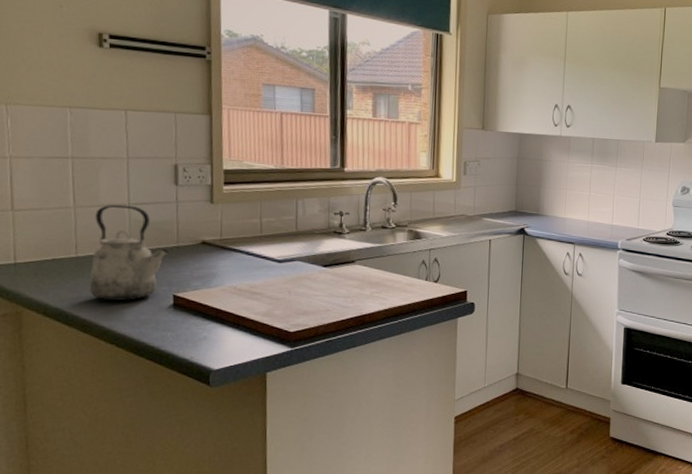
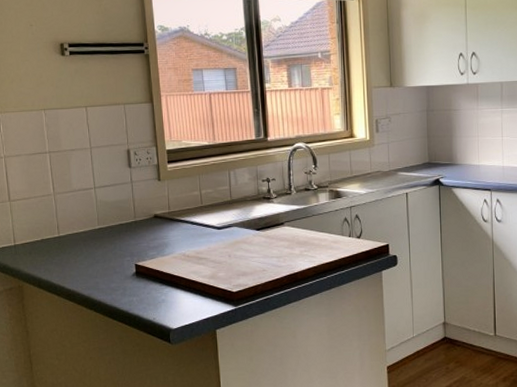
kettle: present [90,204,169,301] -> none [70,188,129,272]

